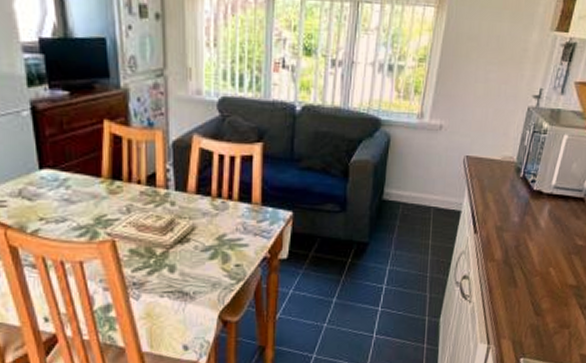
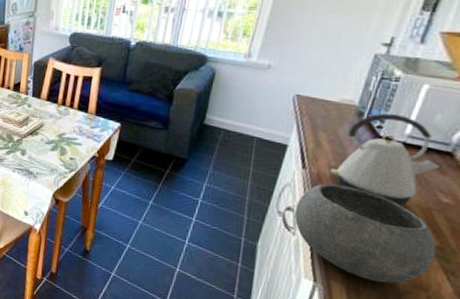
bowl: none [469,244,575,330] -> present [294,183,437,284]
kettle: none [496,166,575,256] -> present [330,113,439,207]

